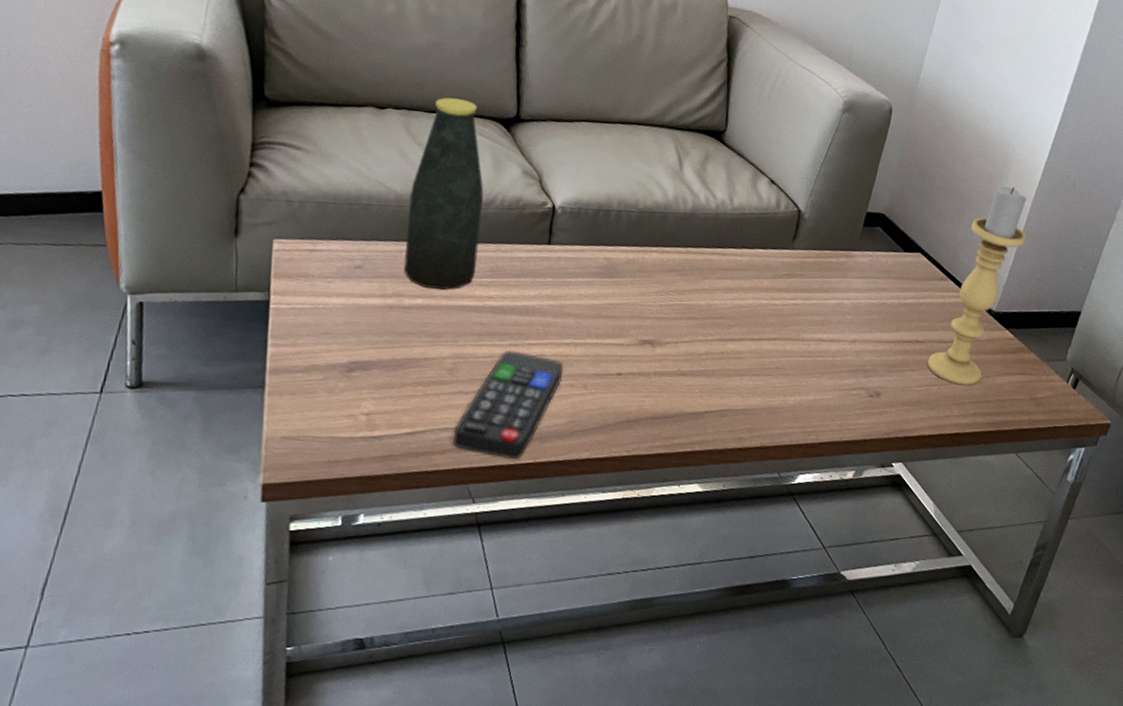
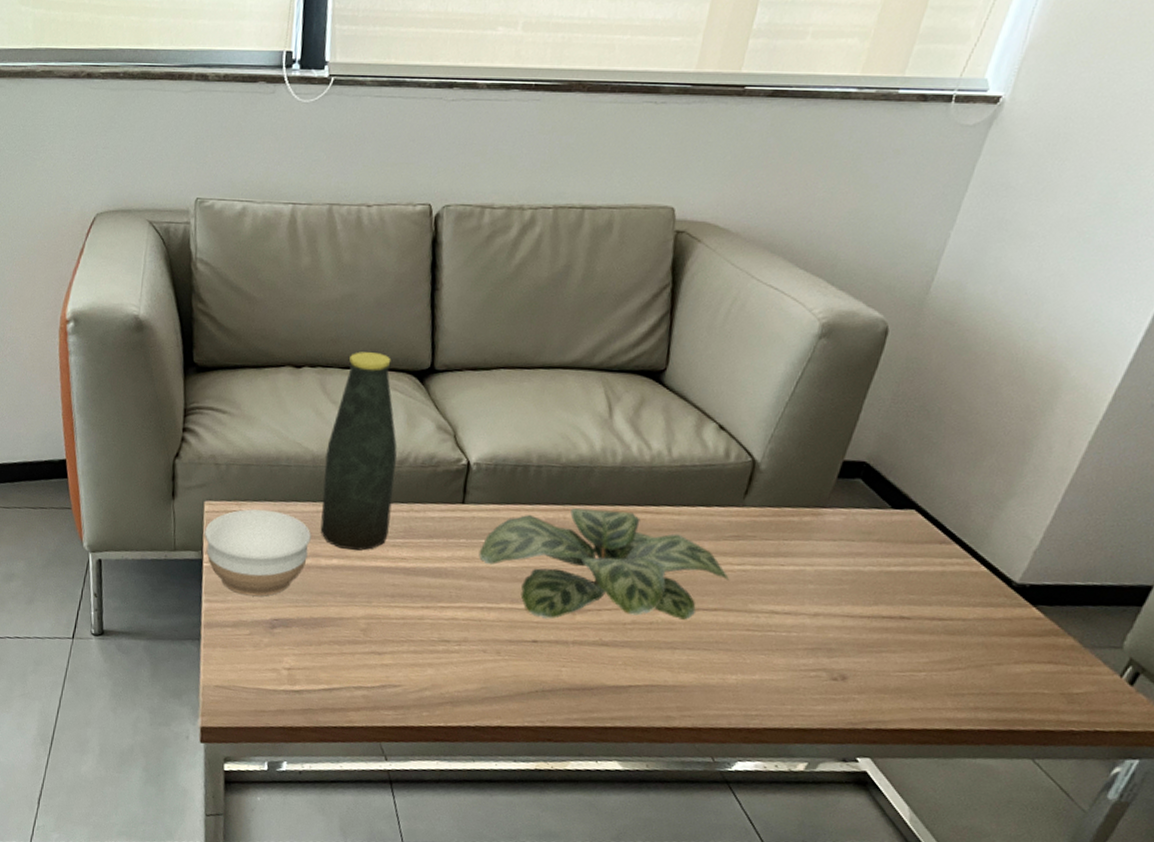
bowl: none [272,248,394,339] -> present [204,509,311,597]
remote control: present [452,349,564,460] -> none [366,612,477,722]
plant: none [565,249,785,353] -> present [478,508,730,620]
candle holder: present [927,186,1027,386] -> none [913,422,1082,674]

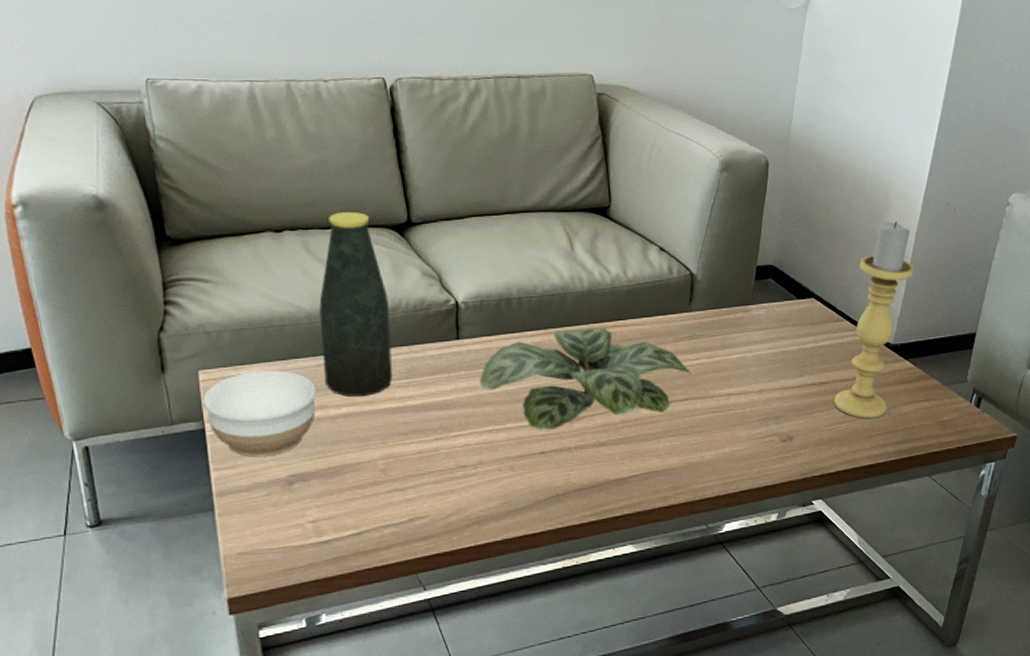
candle holder: none [913,422,1082,674] -> present [833,221,914,419]

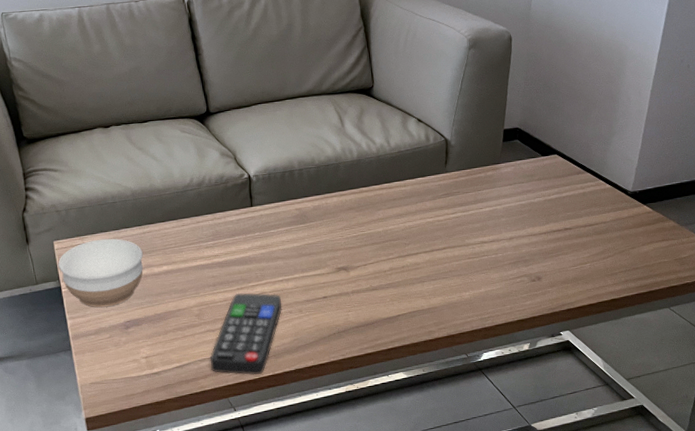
bottle: present [319,212,392,397] -> none [141,107,201,257]
remote control: none [396,444,490,546] -> present [210,292,282,375]
plant: present [479,328,692,431] -> none [271,191,449,279]
candle holder: present [833,221,914,419] -> none [577,80,650,259]

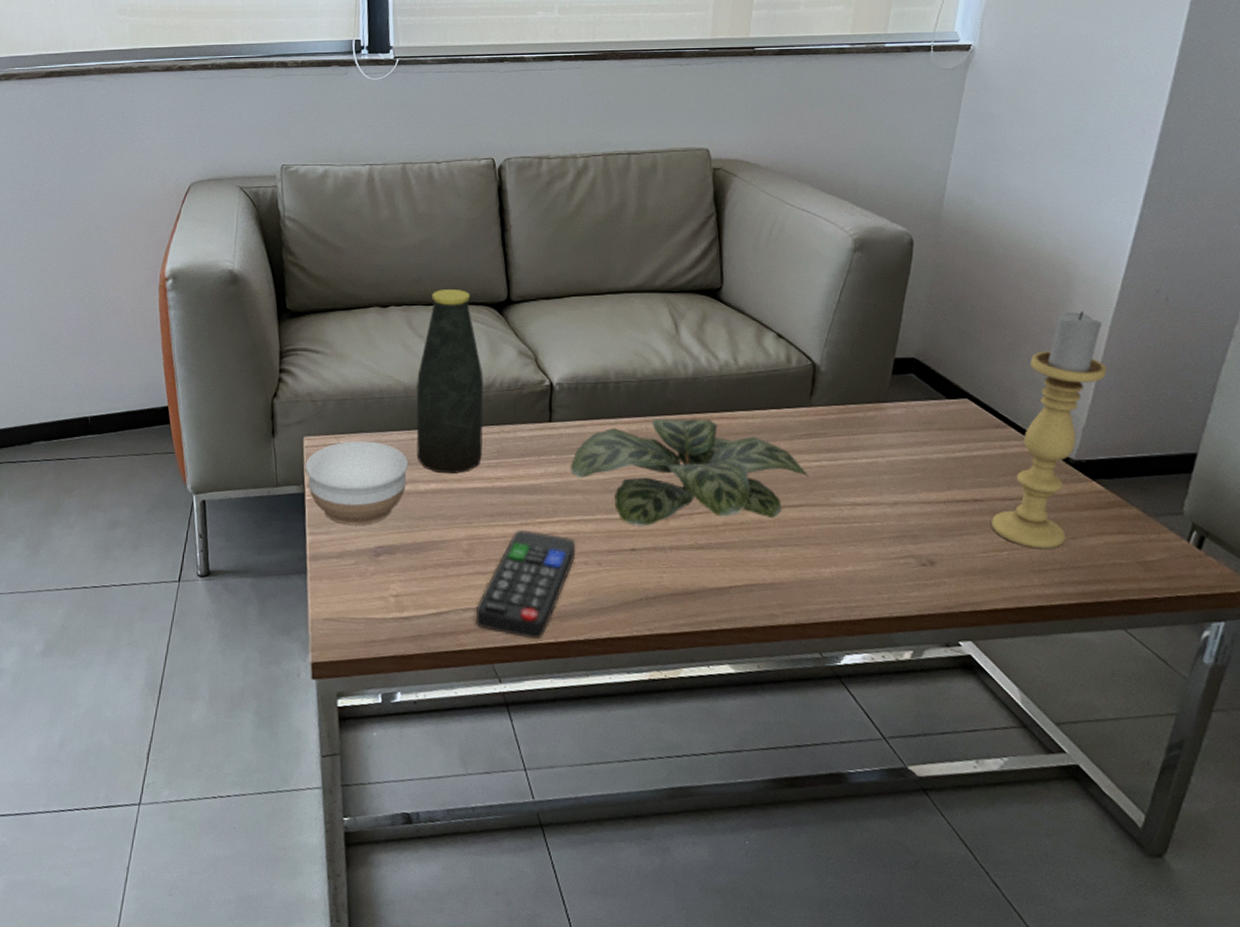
bottle: none [141,107,201,257] -> present [416,289,484,473]
plant: none [271,191,449,279] -> present [570,418,809,527]
candle holder: none [577,80,650,259] -> present [990,311,1107,550]

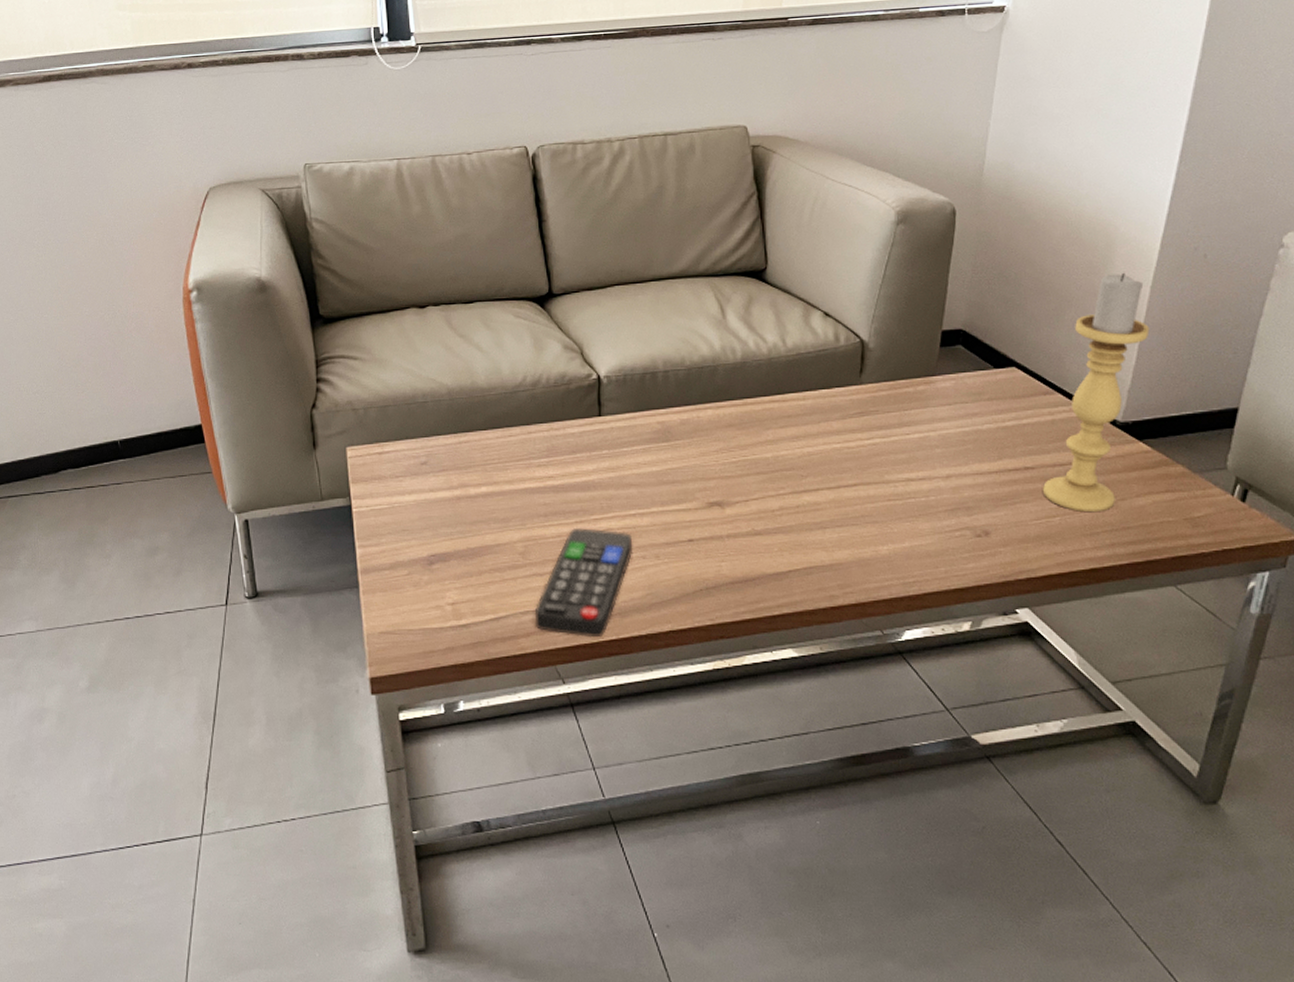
bowl: present [305,440,408,526] -> none [350,447,457,535]
bottle: present [416,289,484,473] -> none [460,285,532,475]
plant: present [570,418,809,527] -> none [622,404,863,517]

